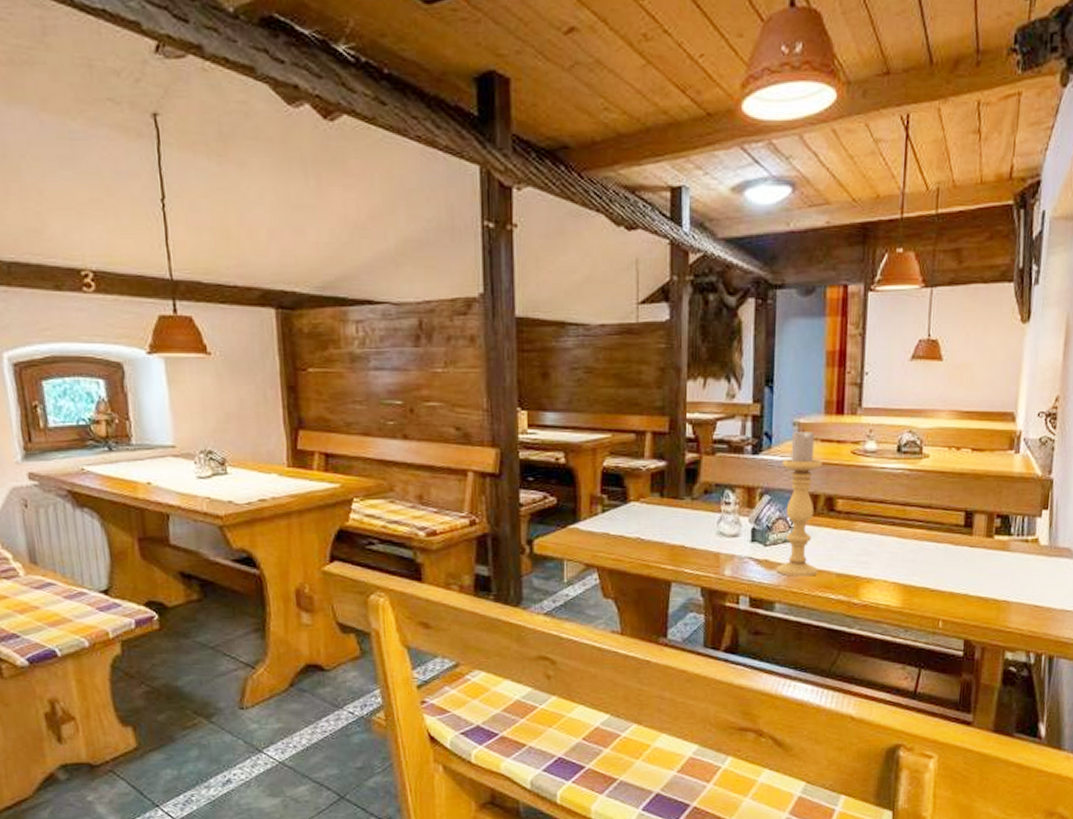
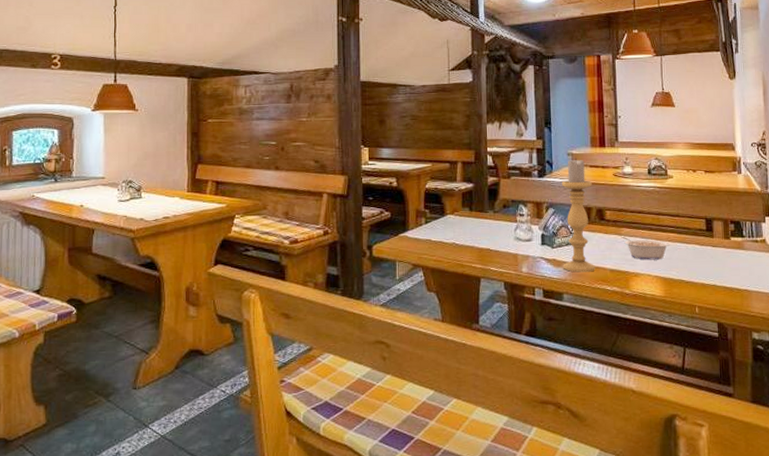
legume: none [854,532,915,563] -> present [621,236,670,260]

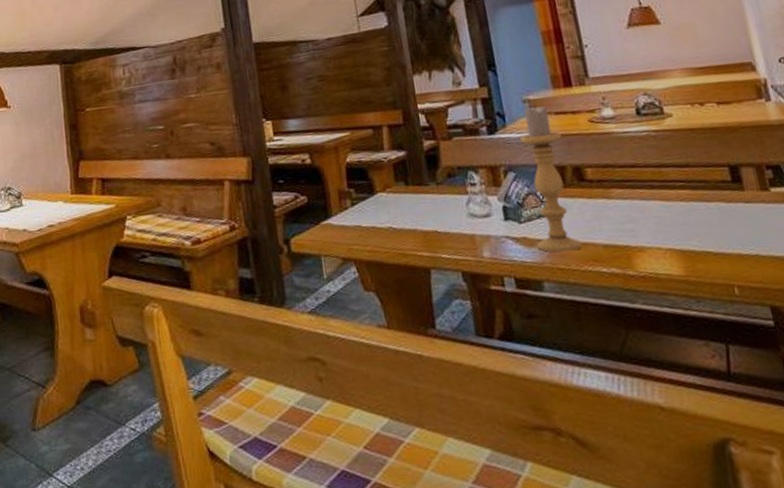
legume: present [621,236,670,260] -> none [611,199,683,229]

